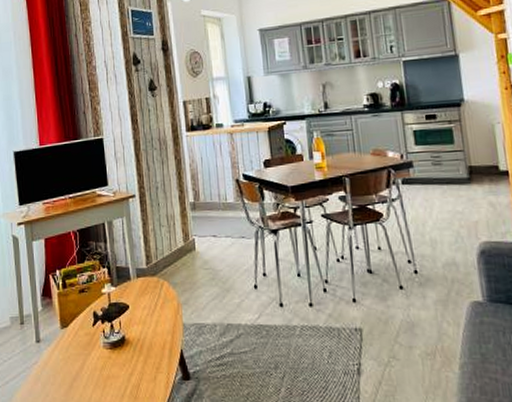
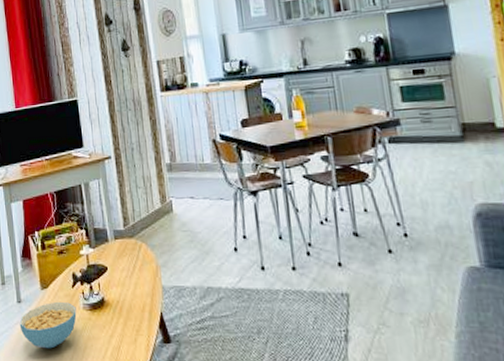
cereal bowl: none [37,341,97,388] -> present [19,302,77,349]

